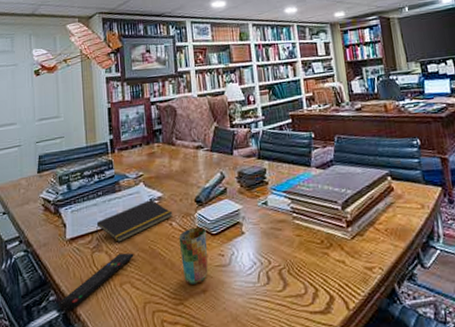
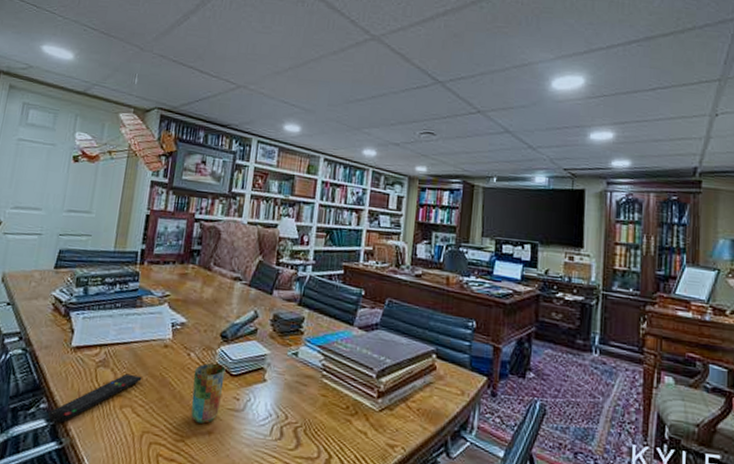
notepad: present [95,200,173,242] -> none [104,323,194,362]

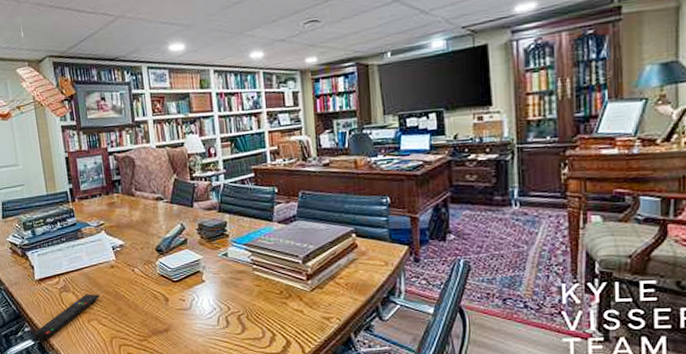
cup: present [191,362,226,424] -> none [141,273,170,324]

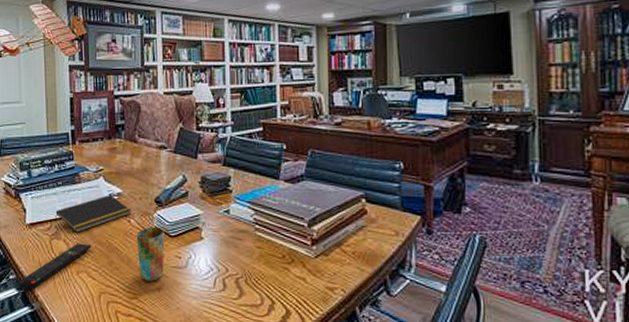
notepad: none [62,247,135,284] -> present [54,195,132,233]
cup: none [141,273,170,324] -> present [136,227,165,281]

